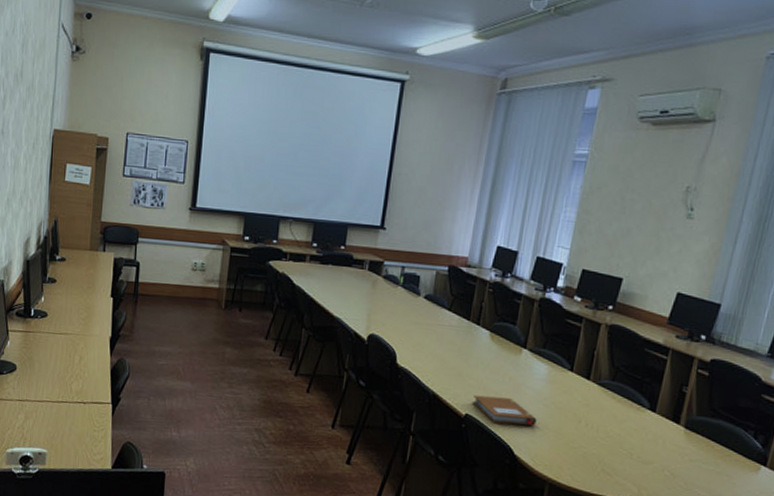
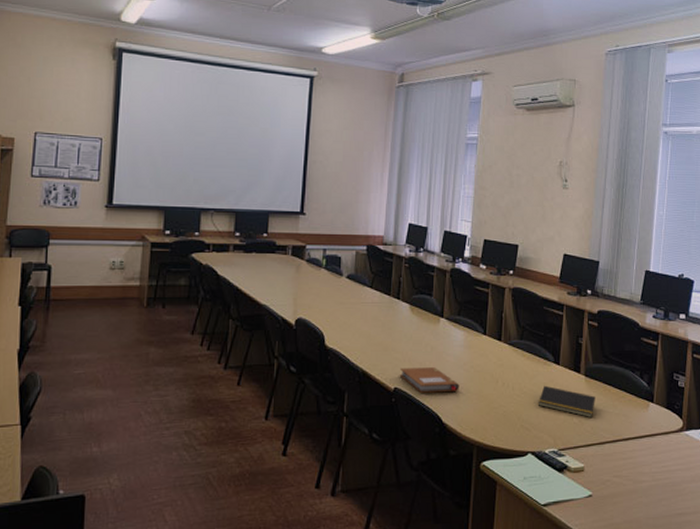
notepad: none [624,431,695,473] -> present [537,385,595,419]

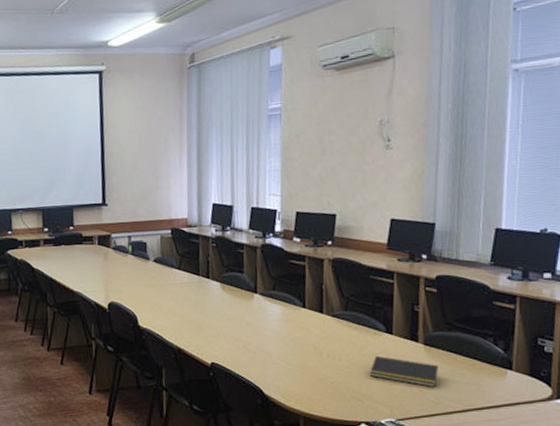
notebook: present [399,367,459,393] -> none [215,342,280,367]

